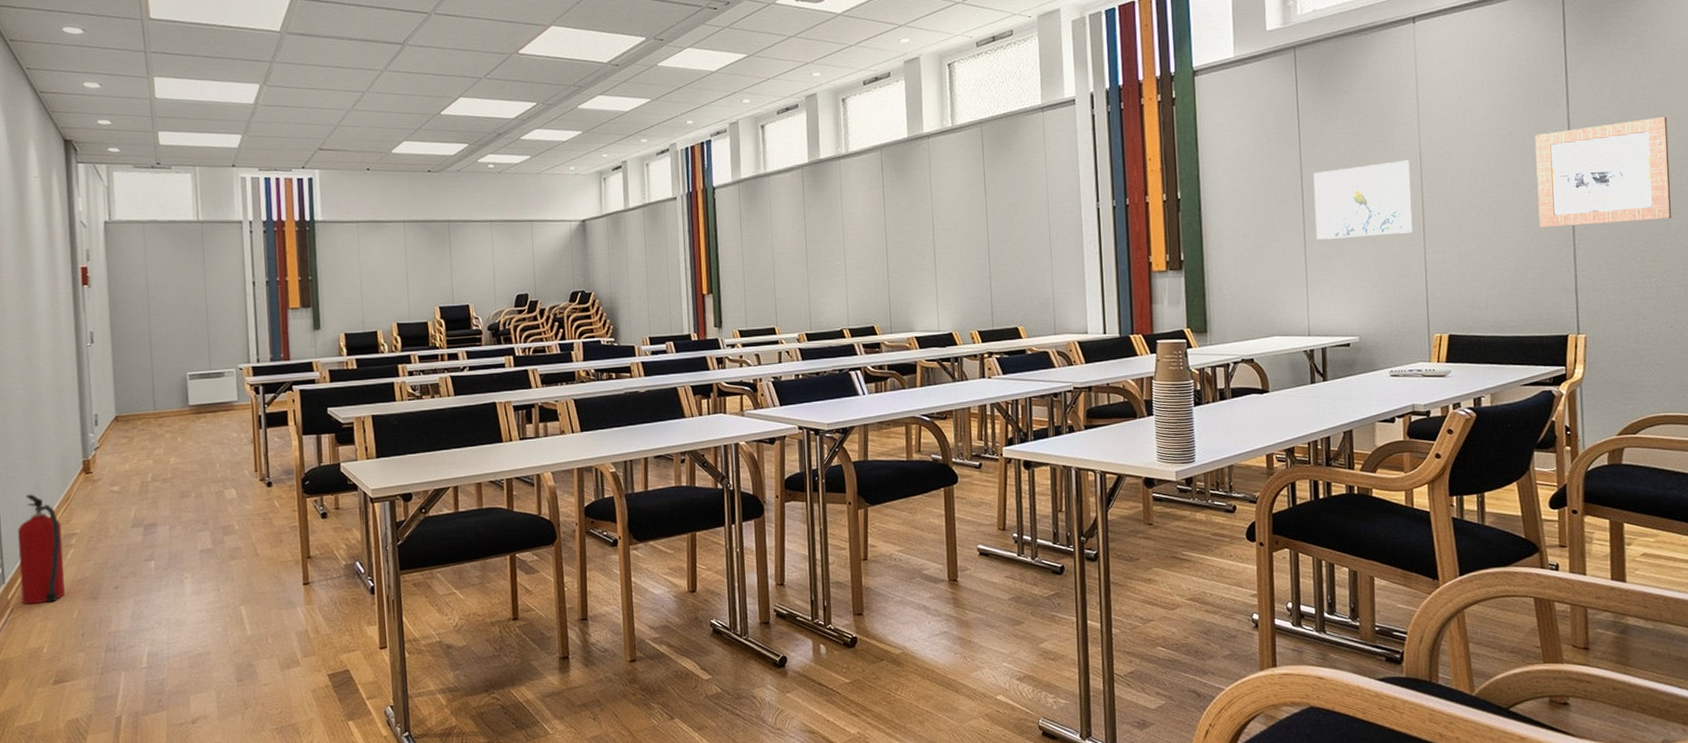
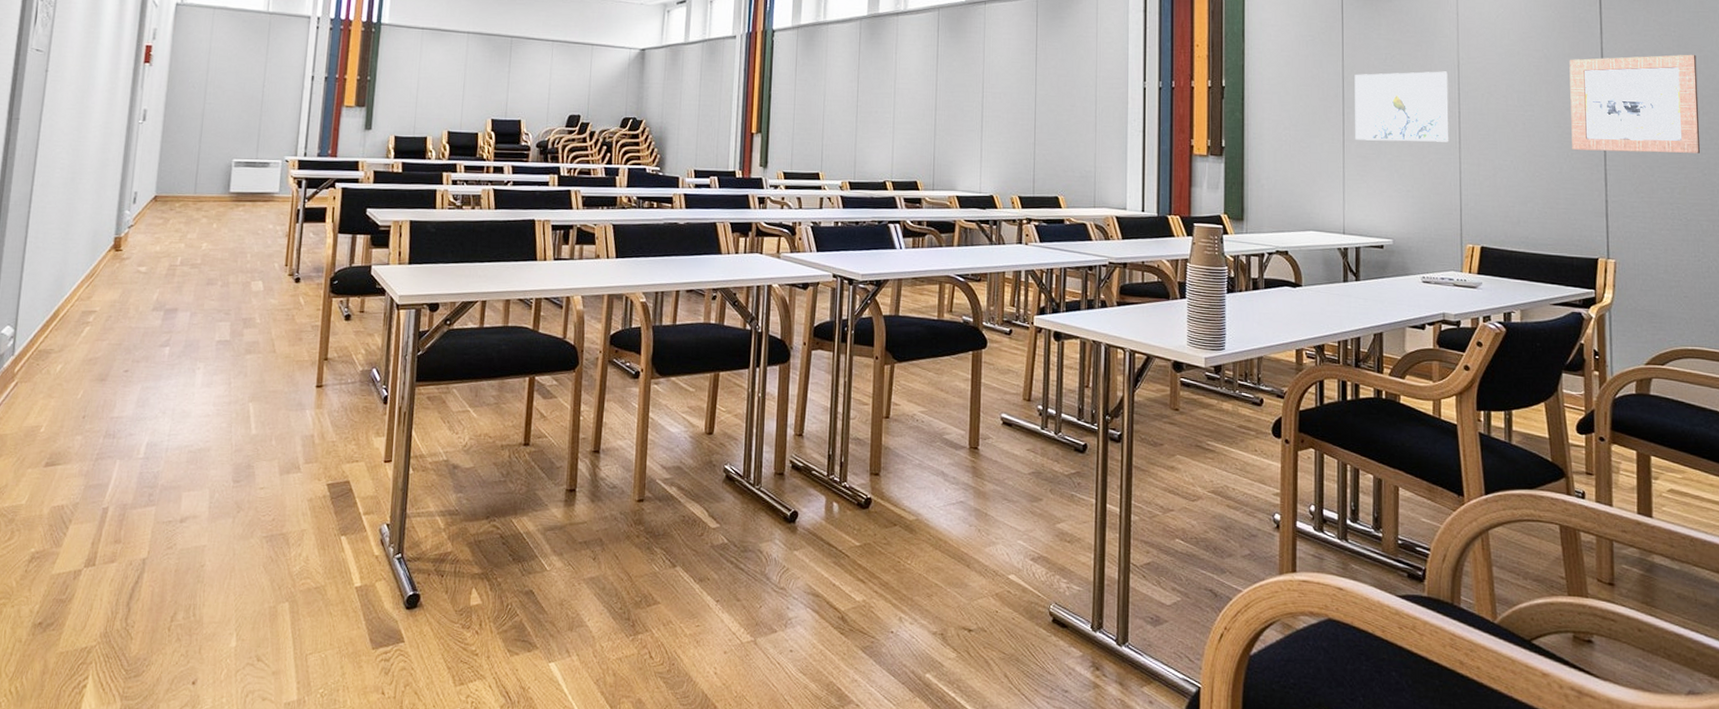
fire extinguisher: present [17,494,65,605] -> none [28,266,82,380]

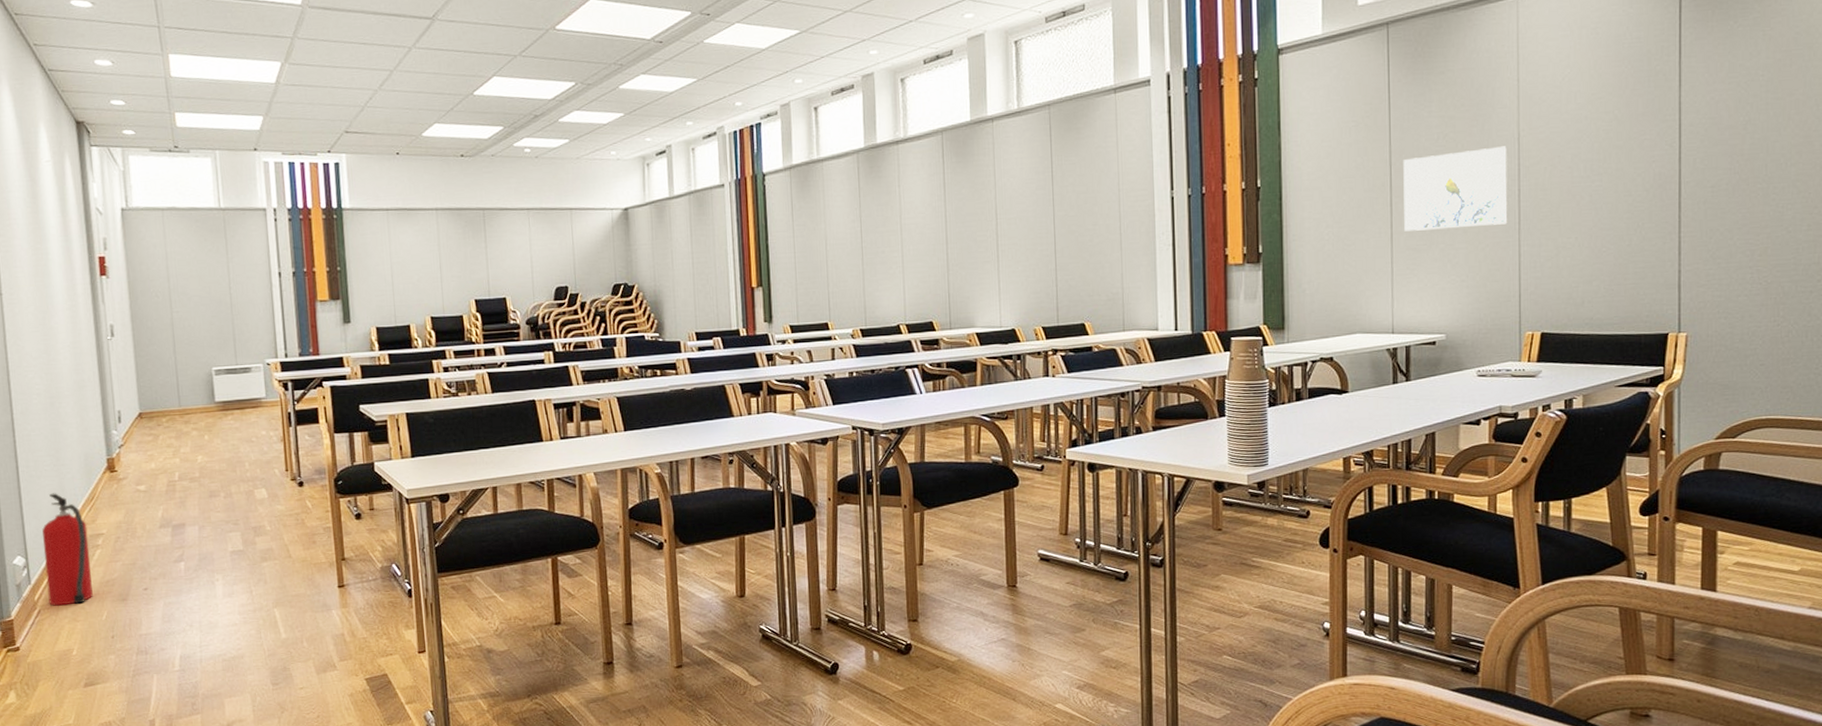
fire extinguisher: none [28,266,82,380] -> present [41,493,93,606]
wall art: present [1569,54,1700,154] -> none [1643,99,1787,220]

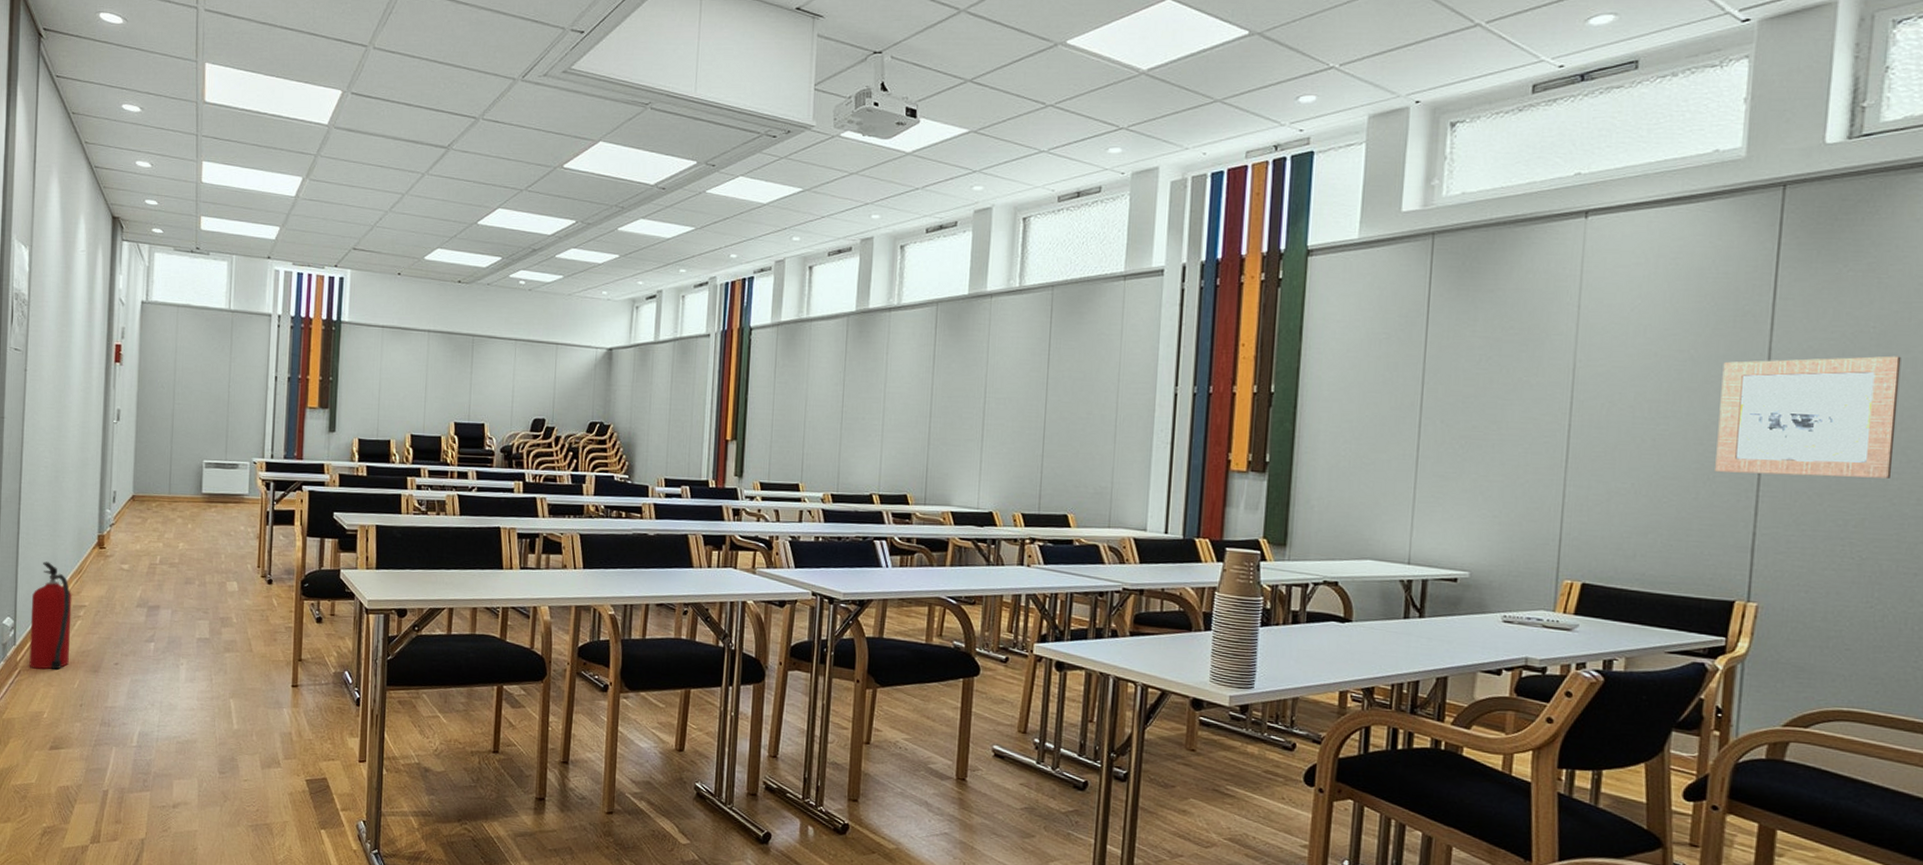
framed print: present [1403,146,1508,231] -> none [1432,375,1559,461]
wall art: none [1643,99,1787,220] -> present [1715,356,1902,479]

